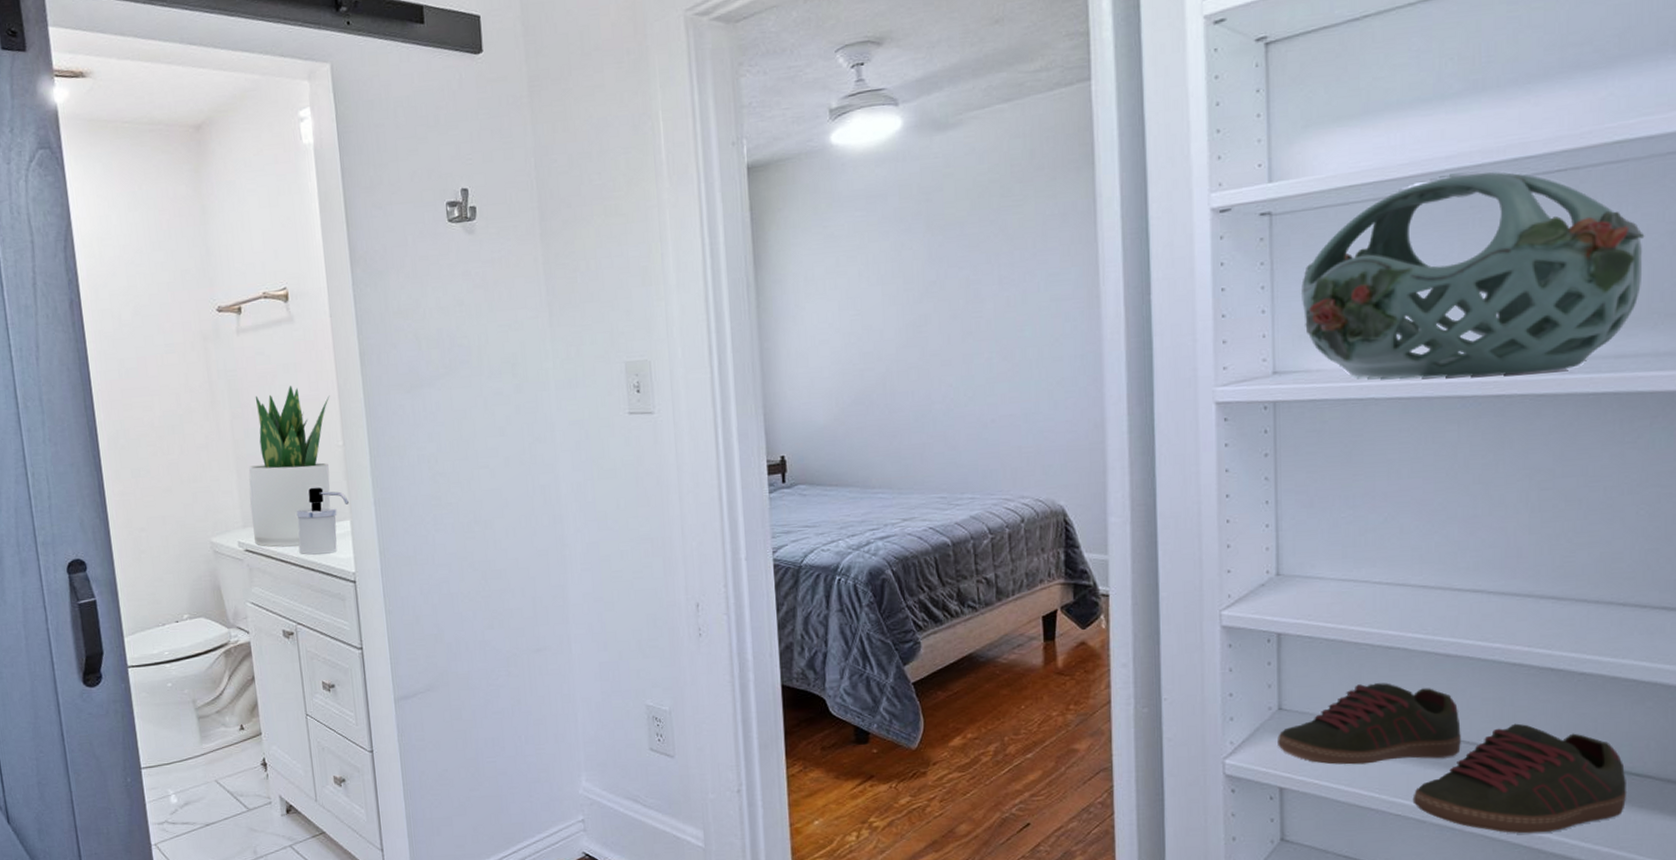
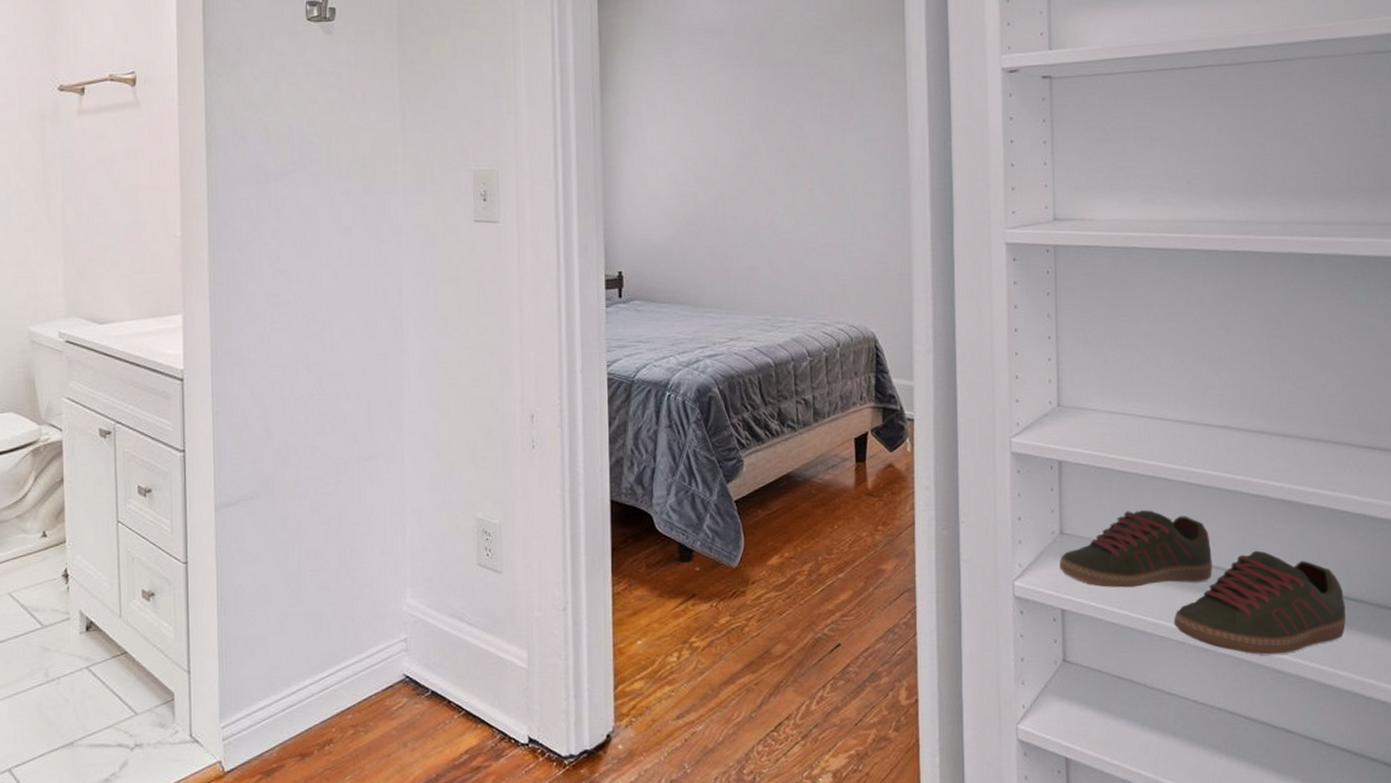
planter: present [248,386,331,548] -> none [75,172,171,340]
soap dispenser: present [296,487,349,555] -> none [124,278,182,349]
decorative basket: present [1301,172,1645,378] -> none [1076,56,1343,233]

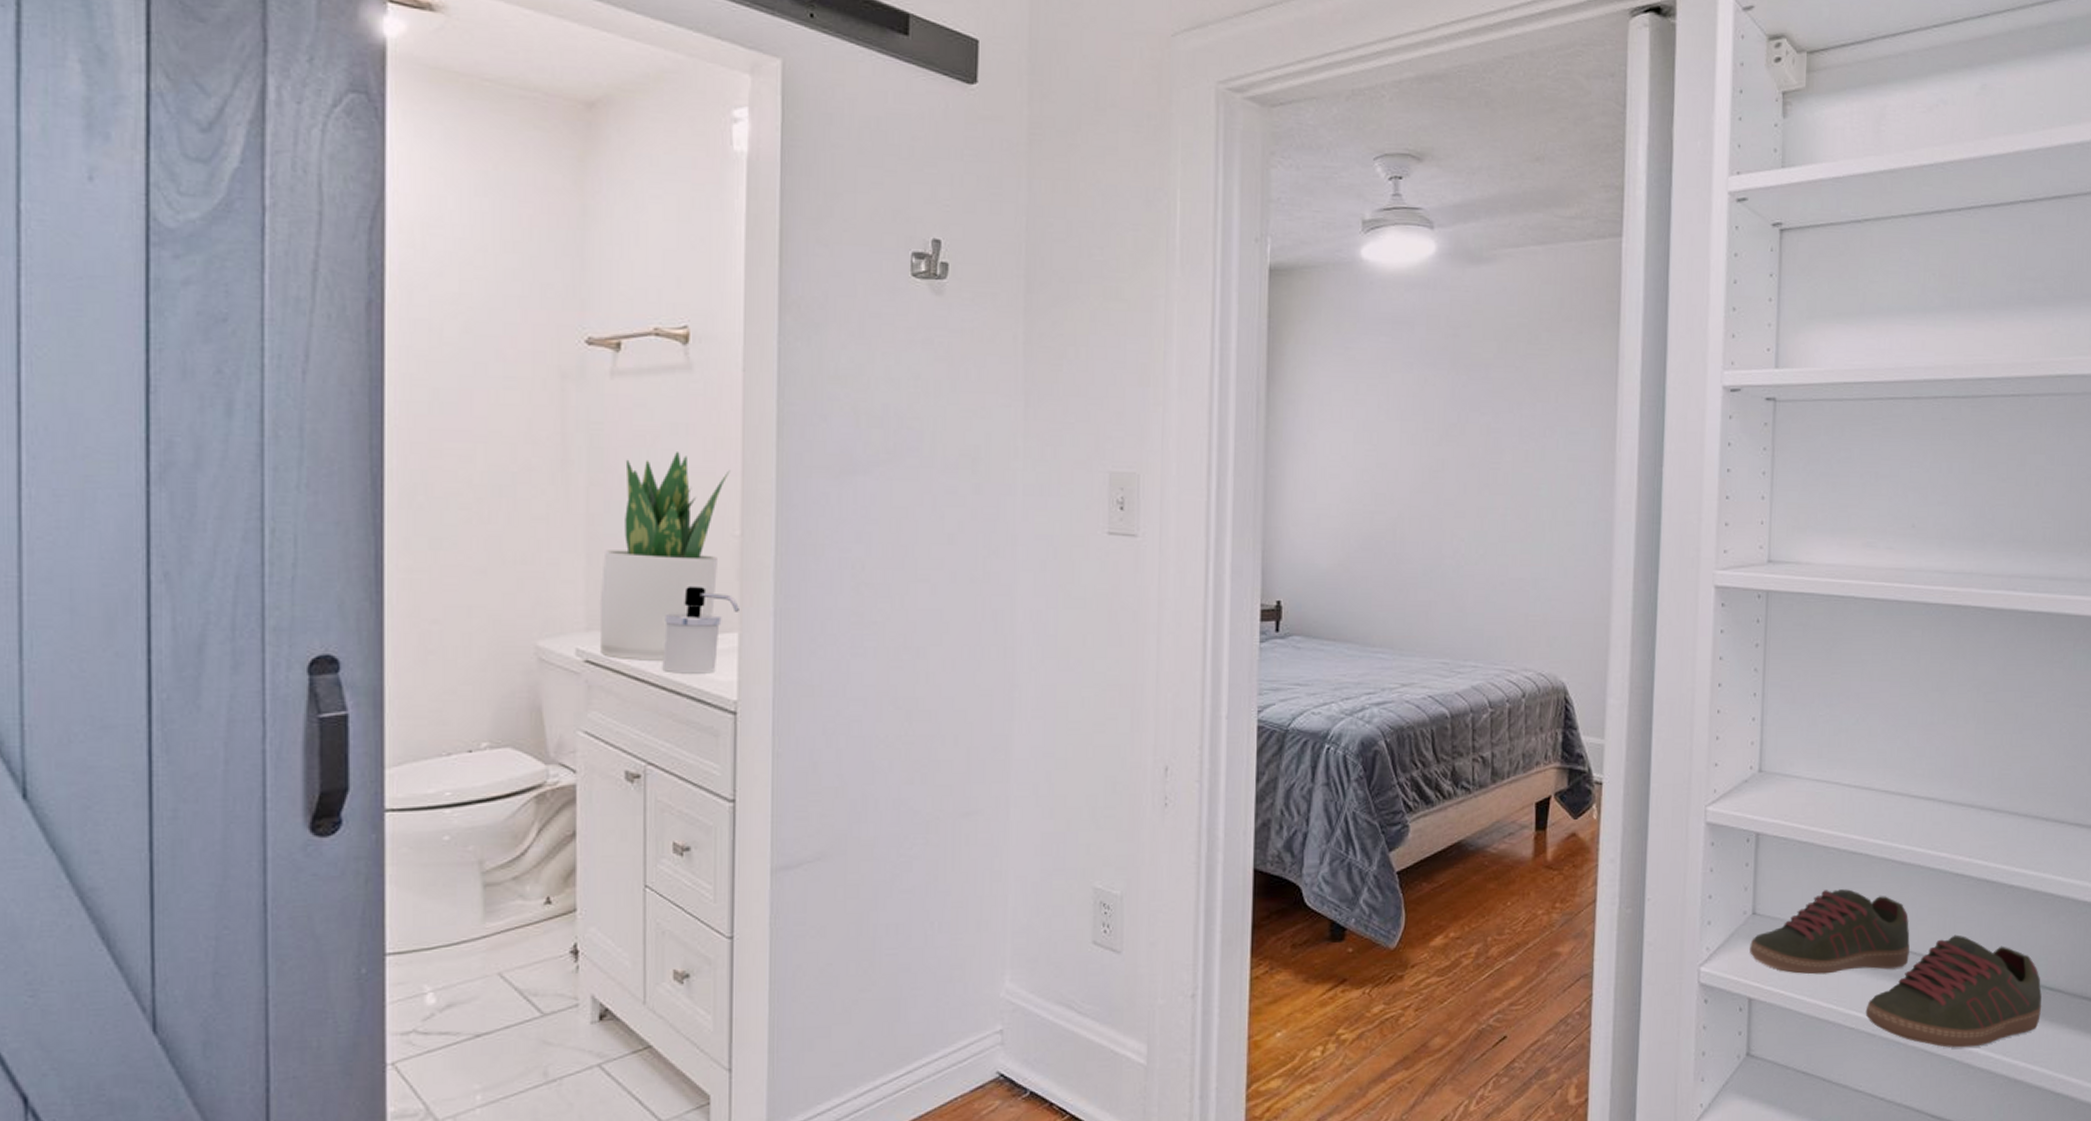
planter: none [75,172,171,340] -> present [599,452,730,661]
soap dispenser: none [124,278,182,349] -> present [662,586,739,674]

